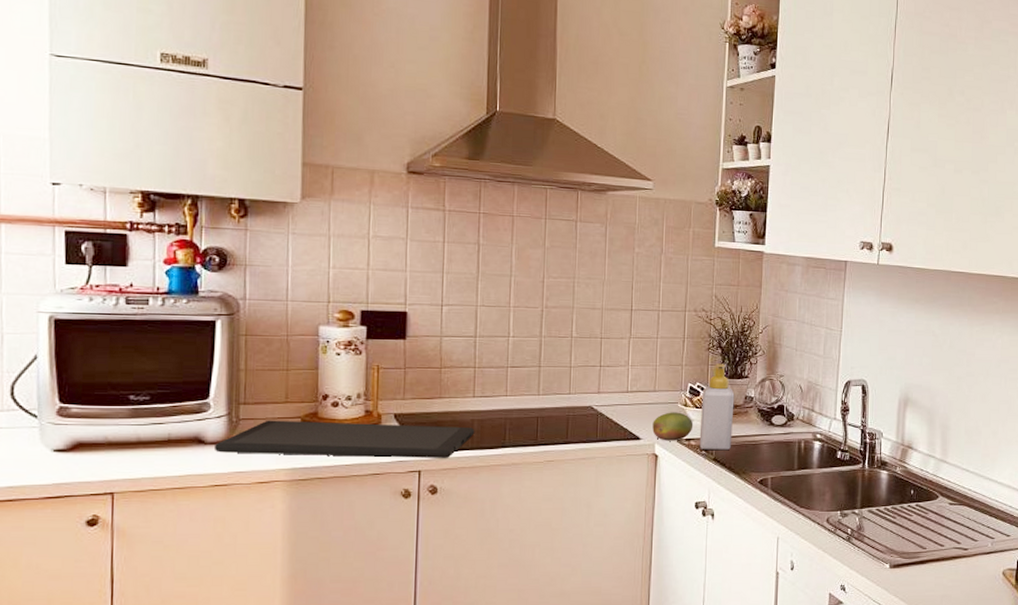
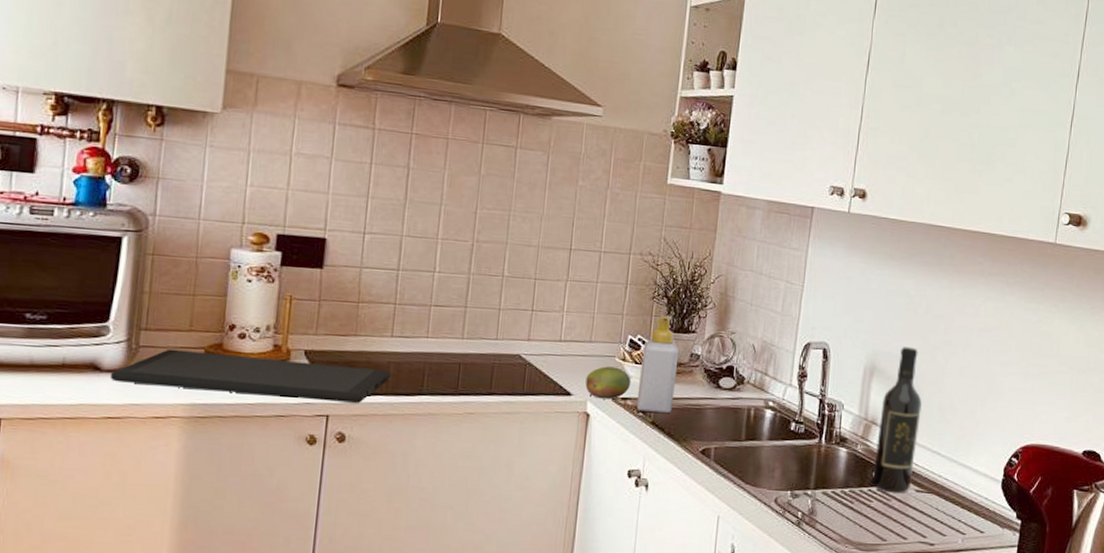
wine bottle: none [911,379,951,506] -> present [872,347,922,492]

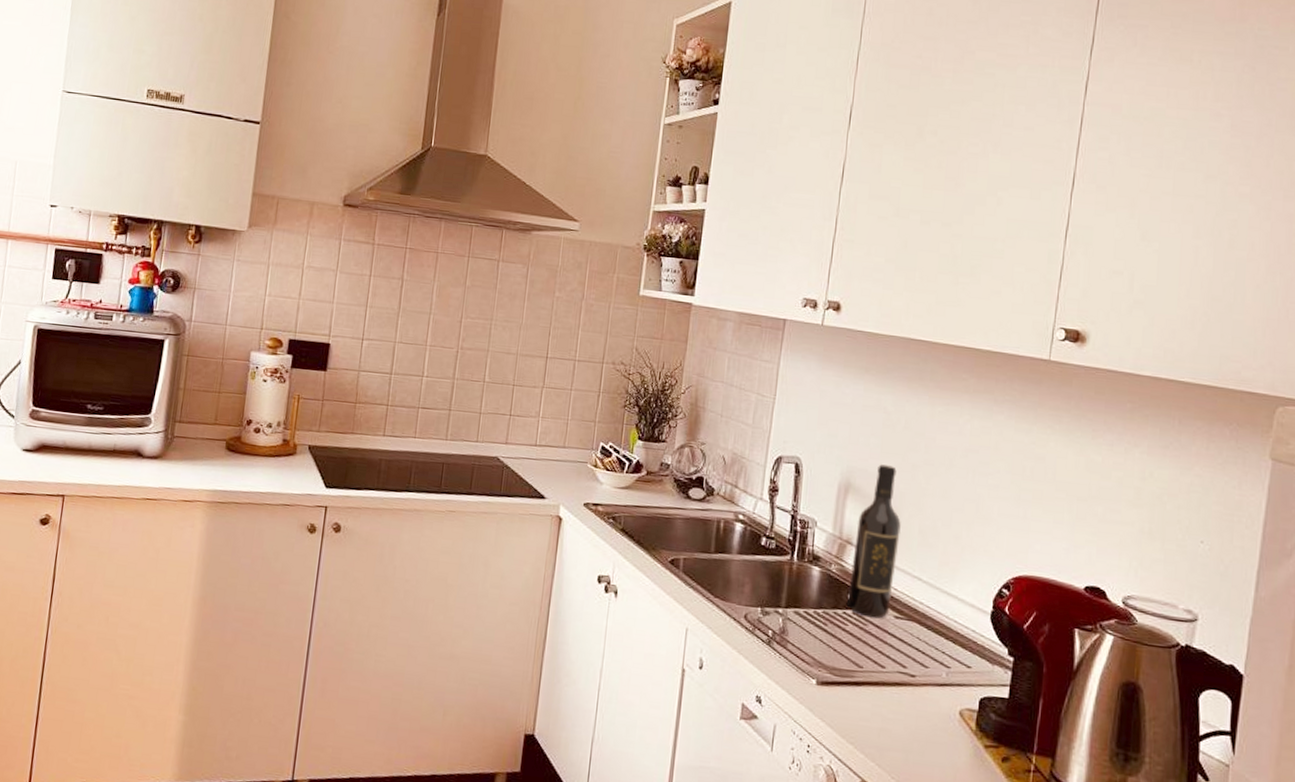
cutting board: present [111,349,391,404] -> none [150,439,382,498]
fruit: present [585,366,632,400] -> none [558,472,603,505]
soap bottle: present [636,315,679,414] -> none [607,423,650,522]

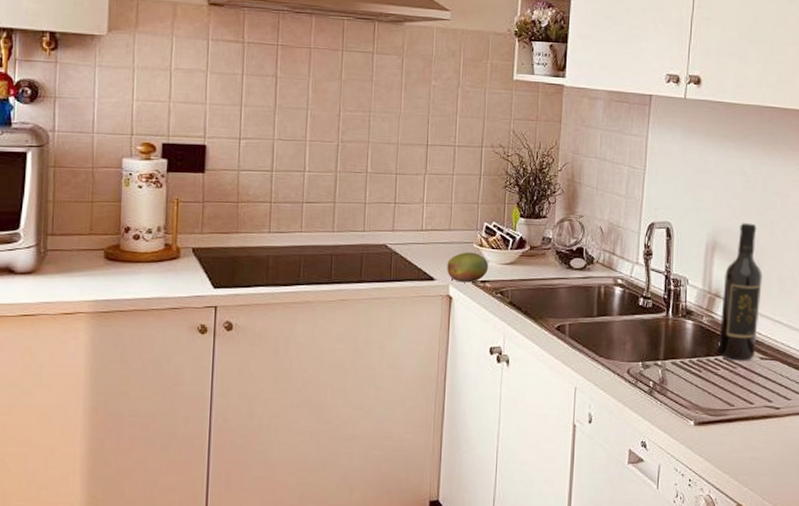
fruit: none [558,472,603,505] -> present [447,252,489,283]

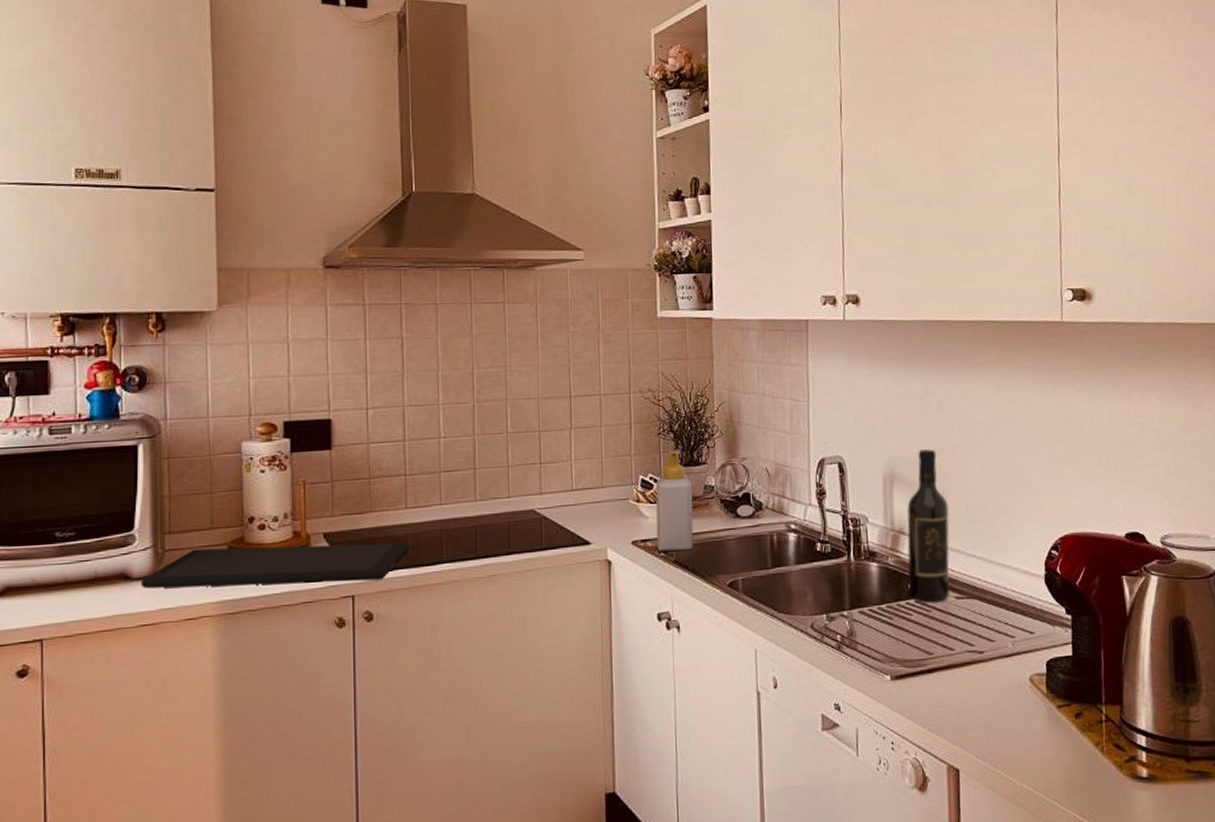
cutting board: none [24,251,270,295] -> present [142,542,410,589]
fruit: present [447,252,489,283] -> none [603,509,649,544]
soap bottle: none [494,202,532,294] -> present [655,450,694,552]

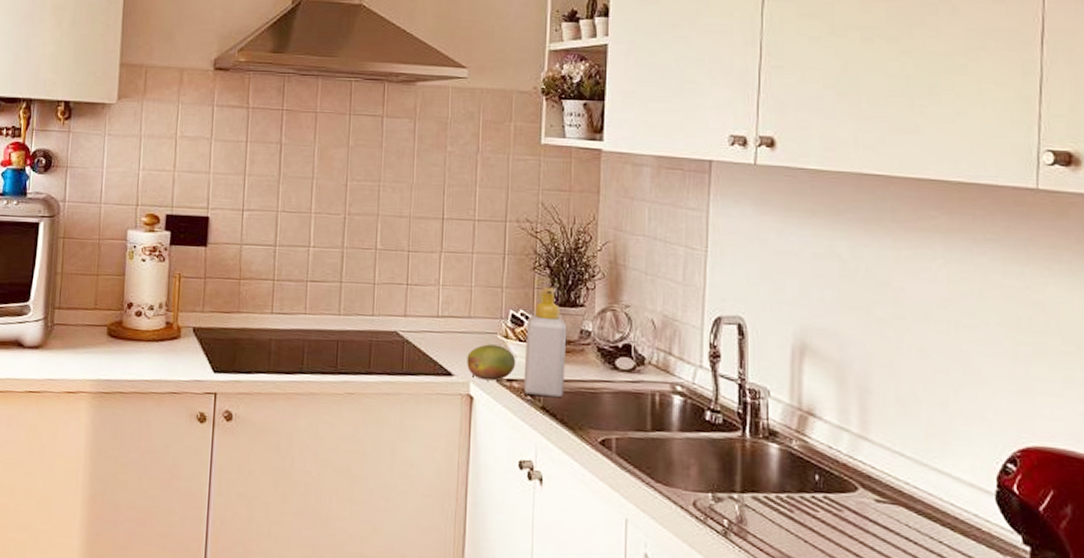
cutting board: present [142,542,410,589] -> none [31,326,272,382]
fruit: none [603,509,649,544] -> present [467,344,516,381]
wine bottle: present [906,449,950,602] -> none [816,321,872,501]

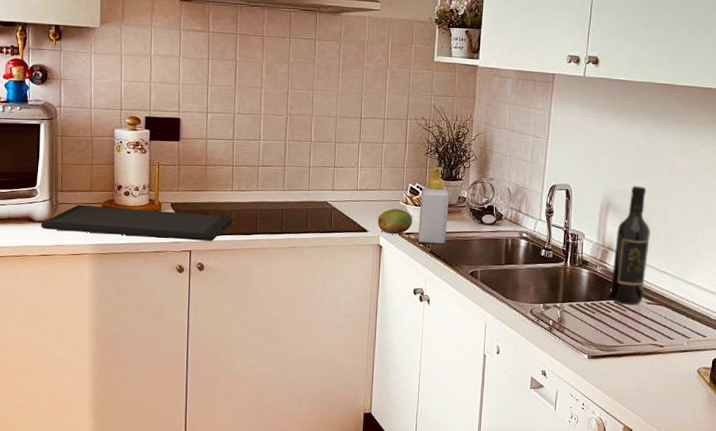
cutting board: none [31,326,272,382] -> present [41,204,233,242]
wine bottle: none [816,321,872,501] -> present [610,186,651,304]

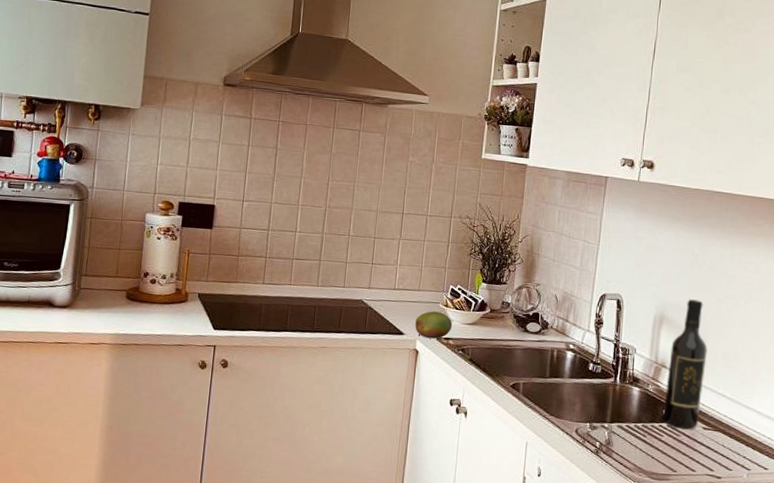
cutting board: present [41,204,233,242] -> none [61,290,262,337]
soap bottle: present [418,167,450,245] -> none [457,268,493,353]

